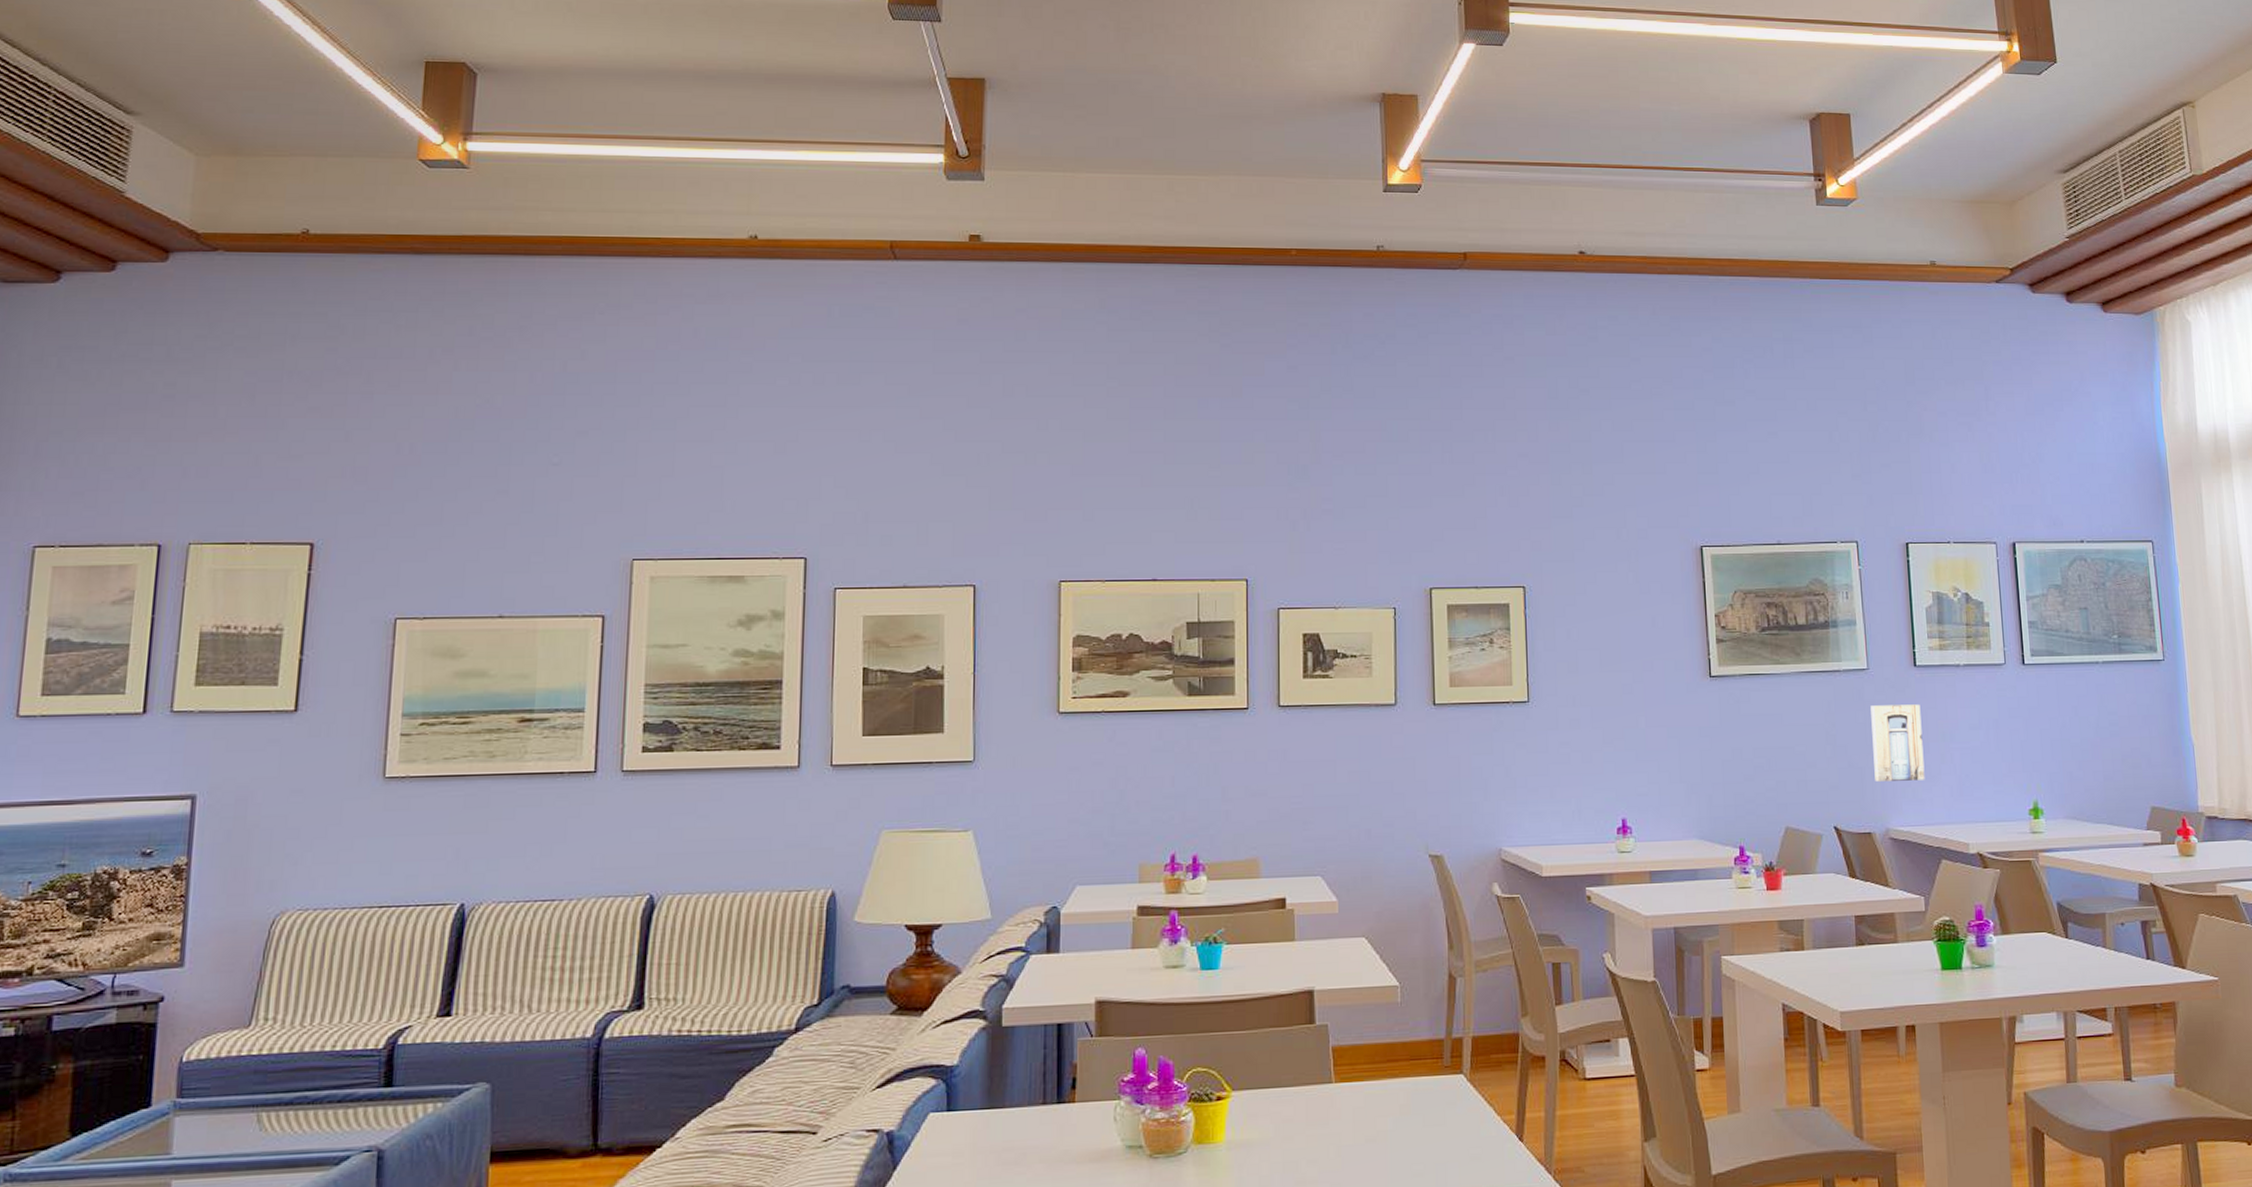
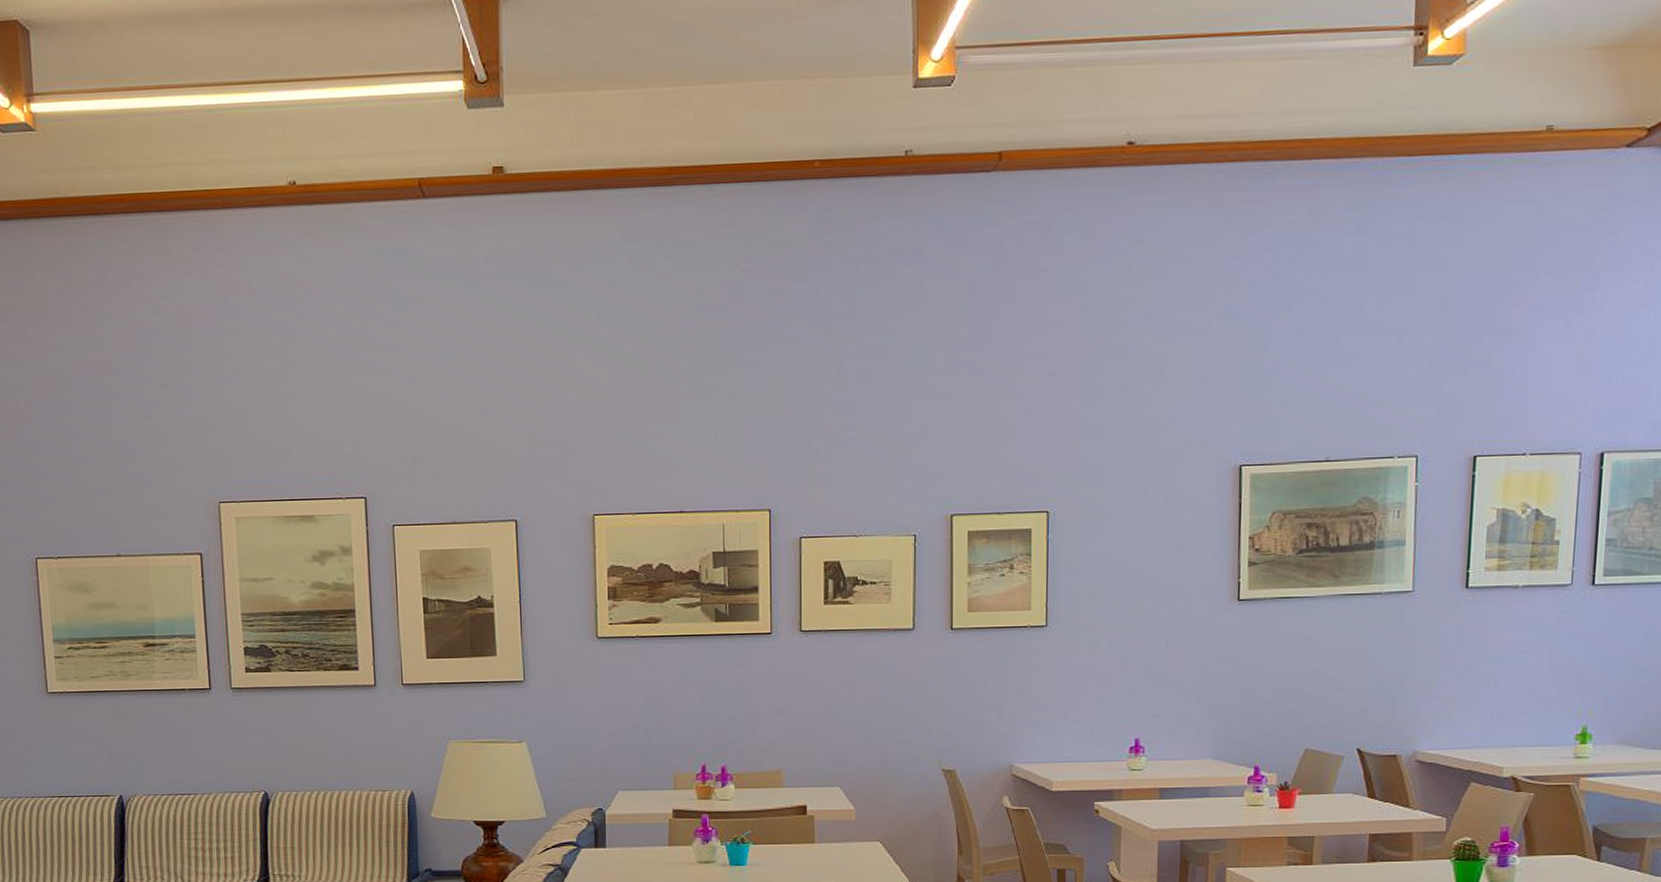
wall art: present [1870,704,1925,782] -> none [1407,627,1468,705]

